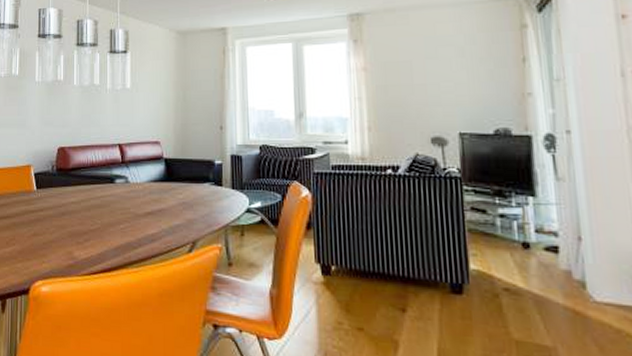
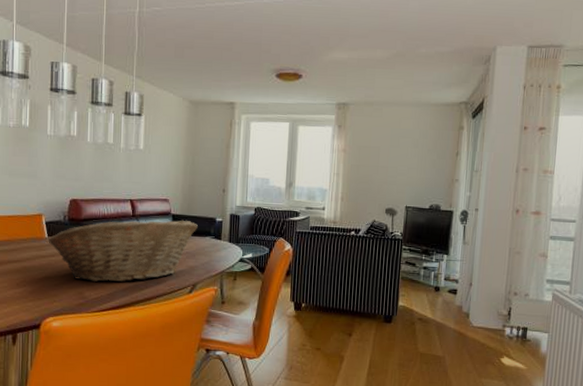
fruit basket: none [36,165,194,240] -> present [48,220,198,283]

